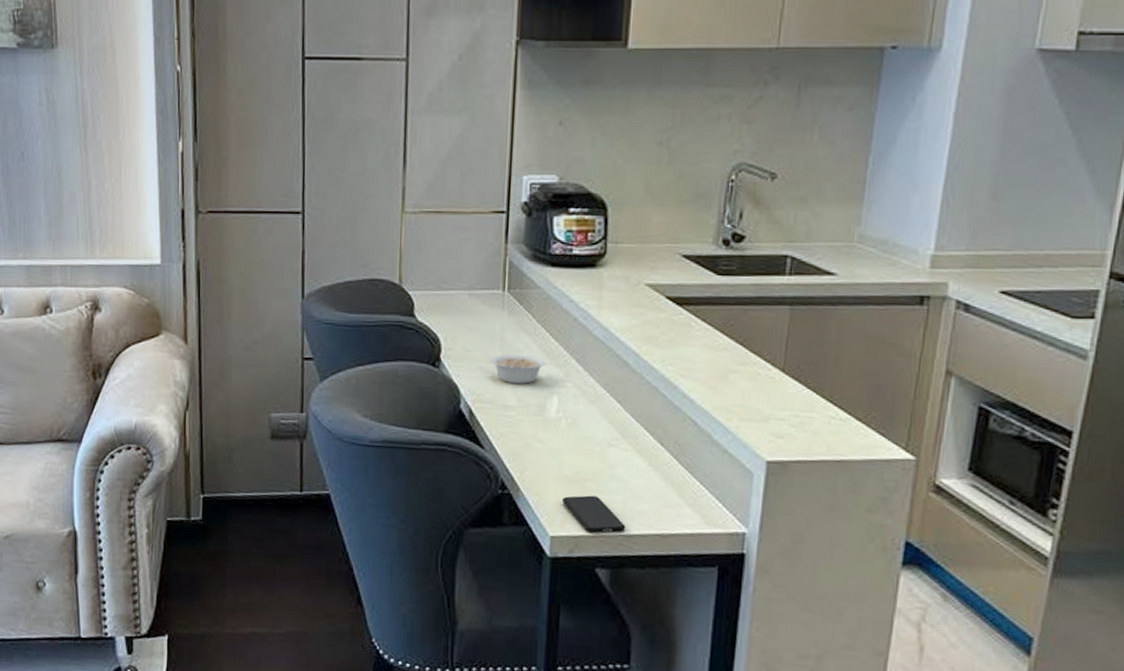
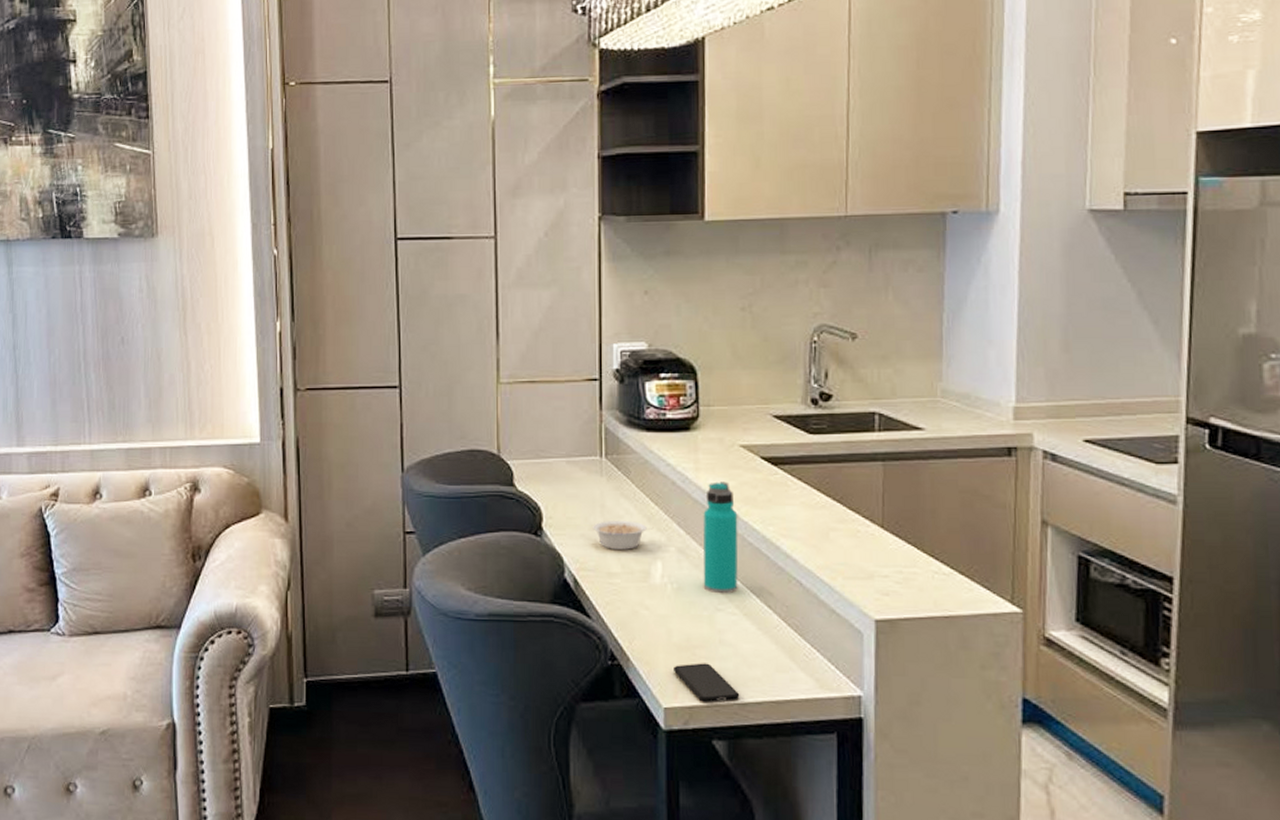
water bottle: none [597,320,638,431] -> present [703,481,738,594]

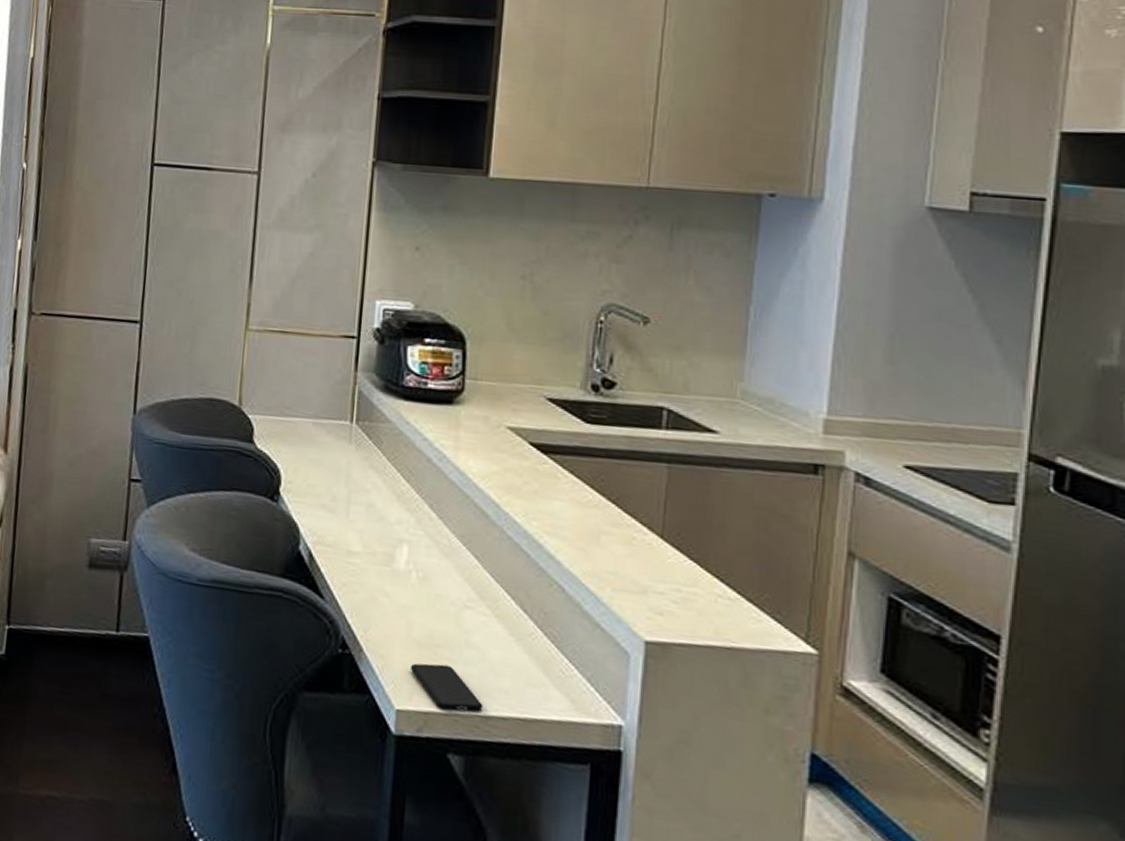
legume: present [593,520,652,550] -> none [335,493,401,528]
water bottle: present [703,481,738,594] -> none [452,464,498,591]

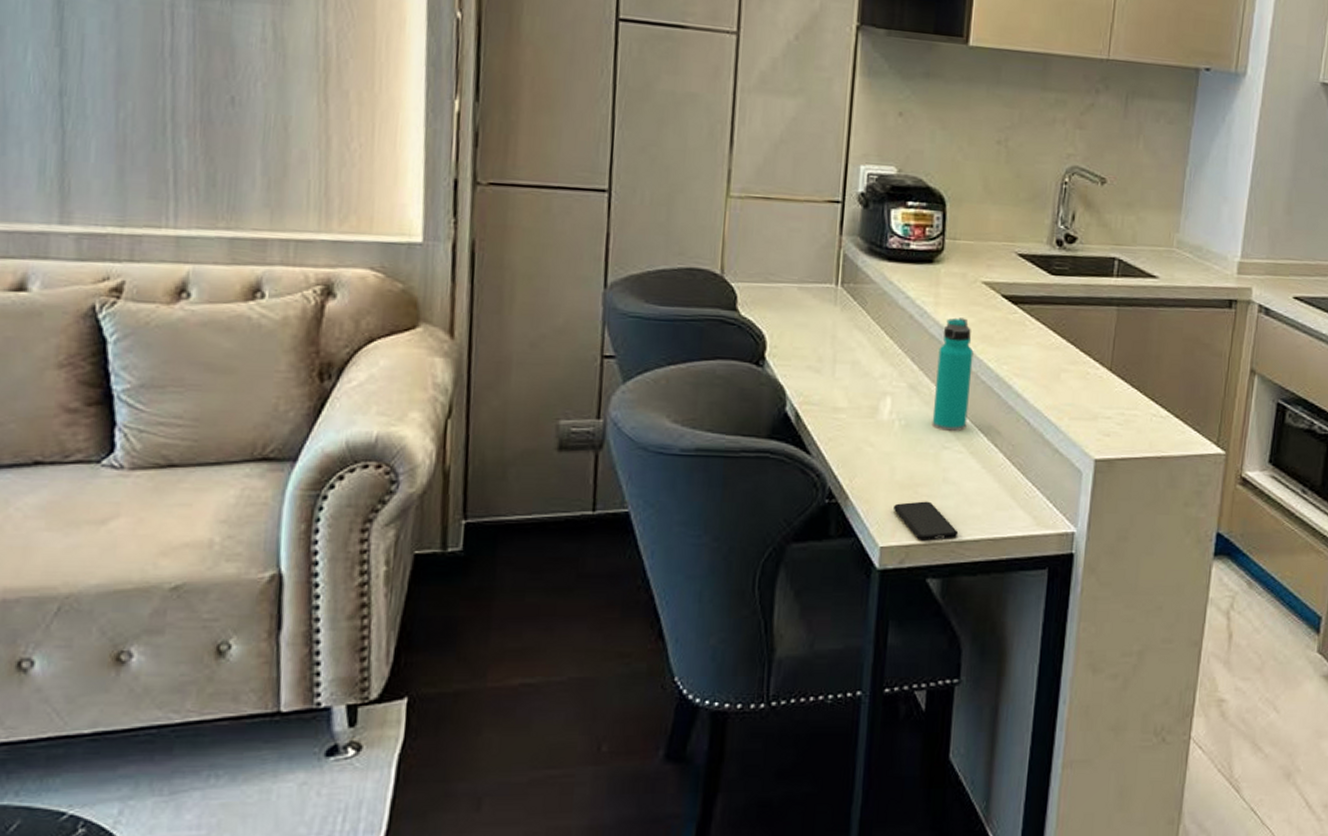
water bottle: none [452,464,498,591] -> present [932,317,974,432]

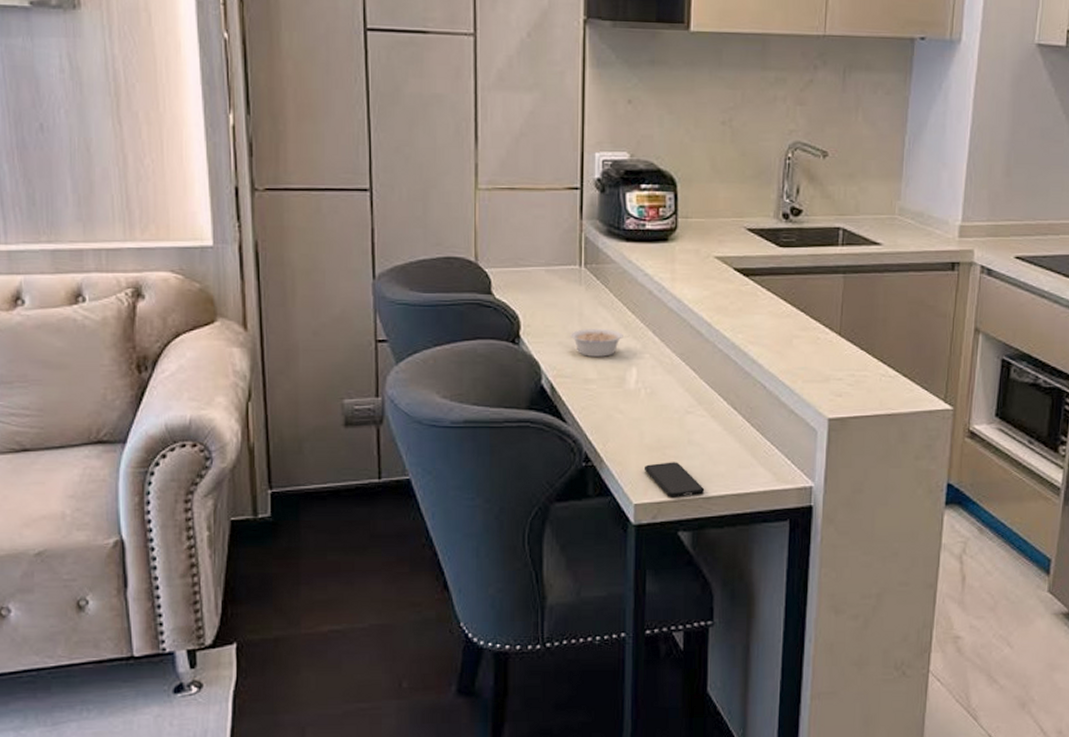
legume: none [821,352,885,384] -> present [570,328,629,357]
water bottle: present [932,317,974,432] -> none [675,291,710,398]

